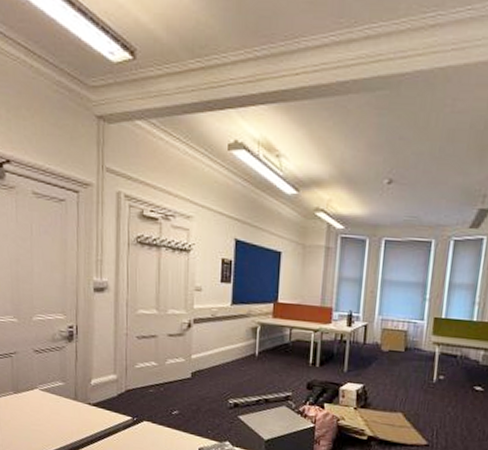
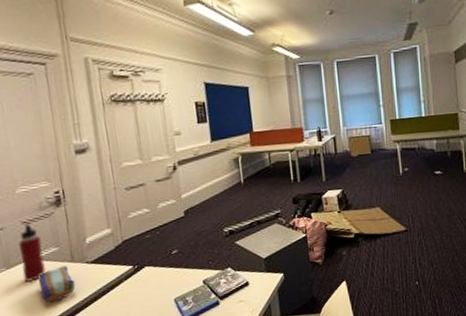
water bottle: none [28,352,51,411] -> present [18,223,46,282]
pencil case: none [41,402,75,435] -> present [38,265,76,302]

